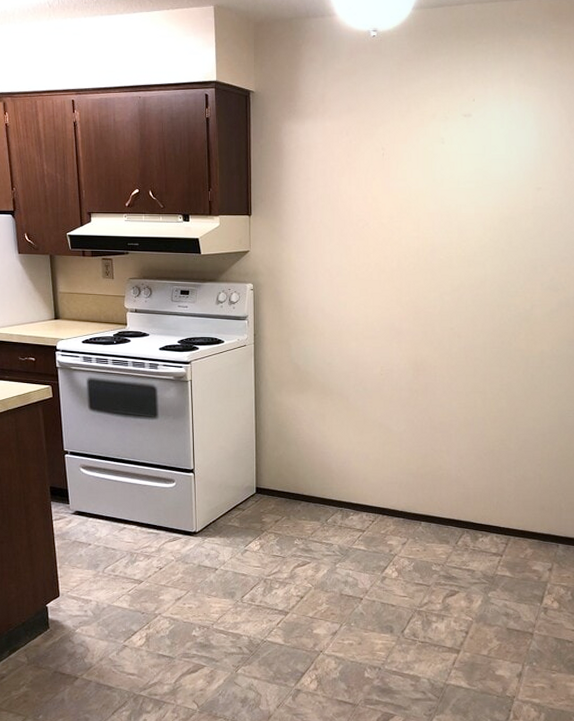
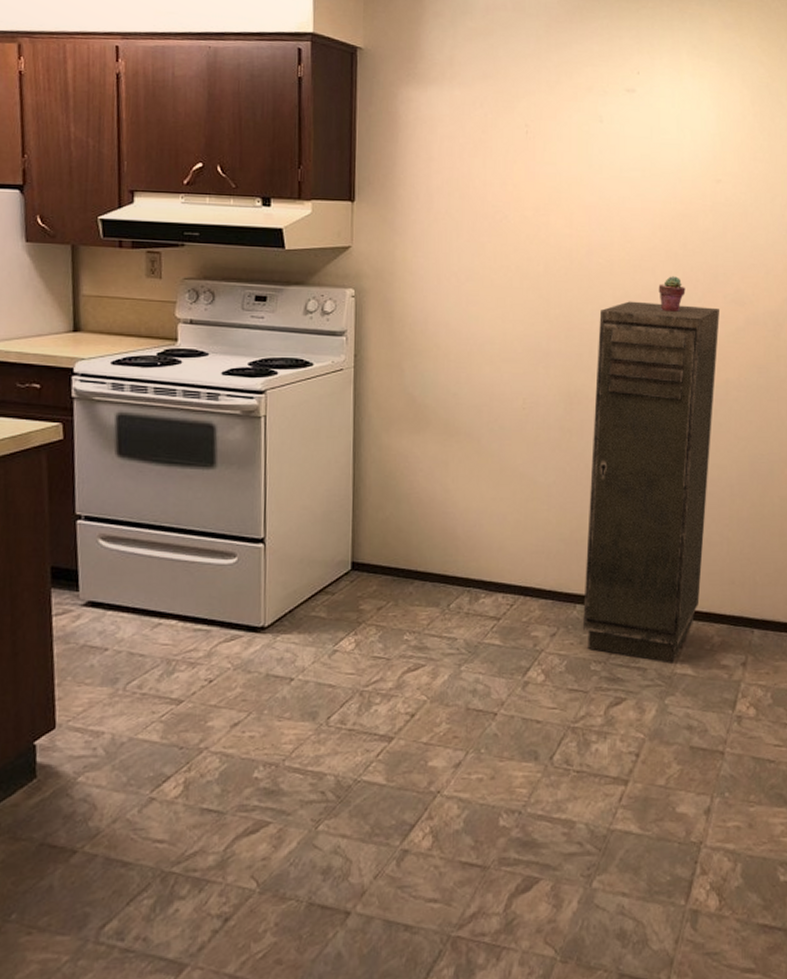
storage cabinet: none [426,289,537,567] -> present [582,301,719,664]
potted succulent: none [488,268,510,297] -> present [658,276,686,312]

